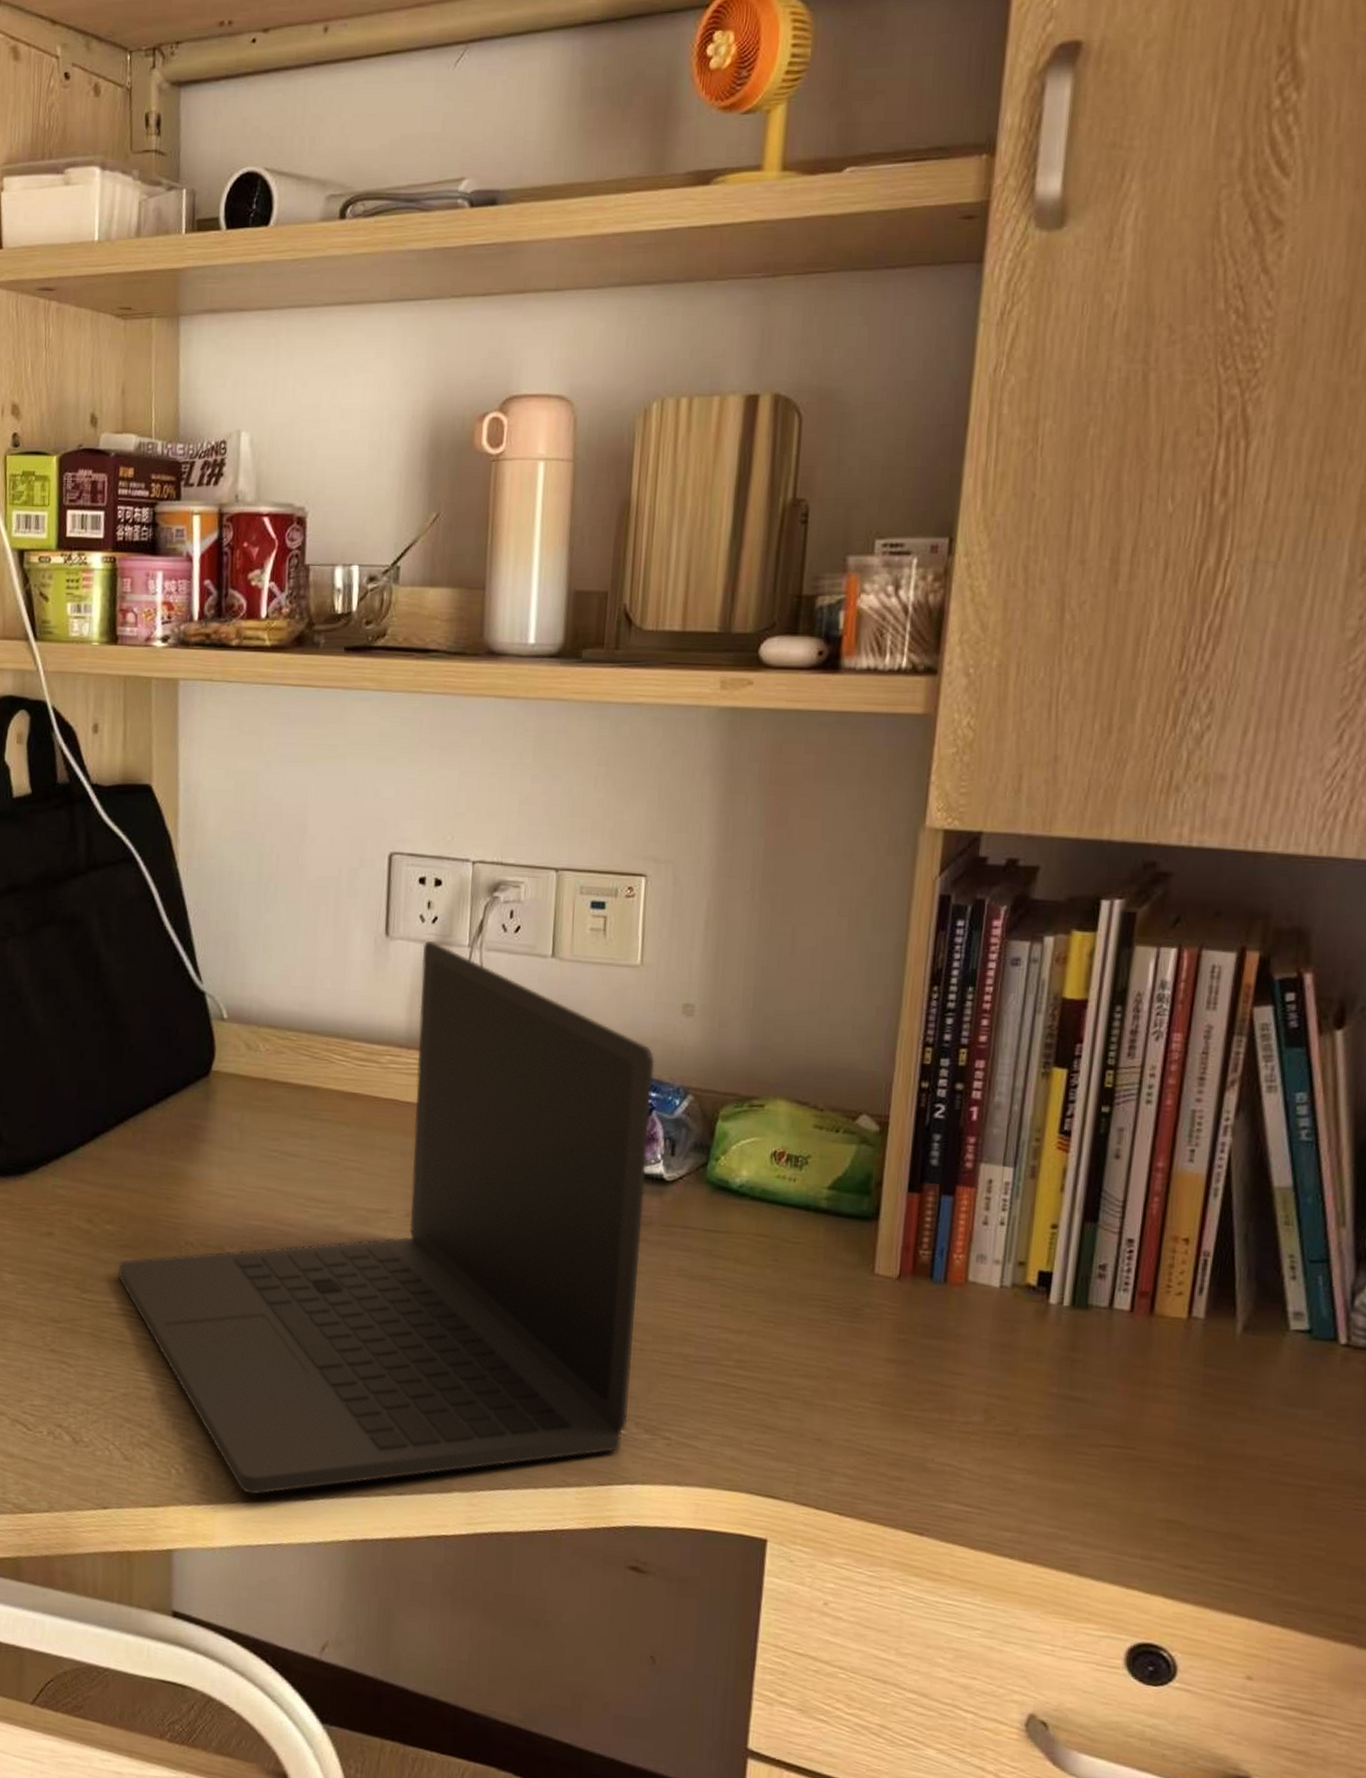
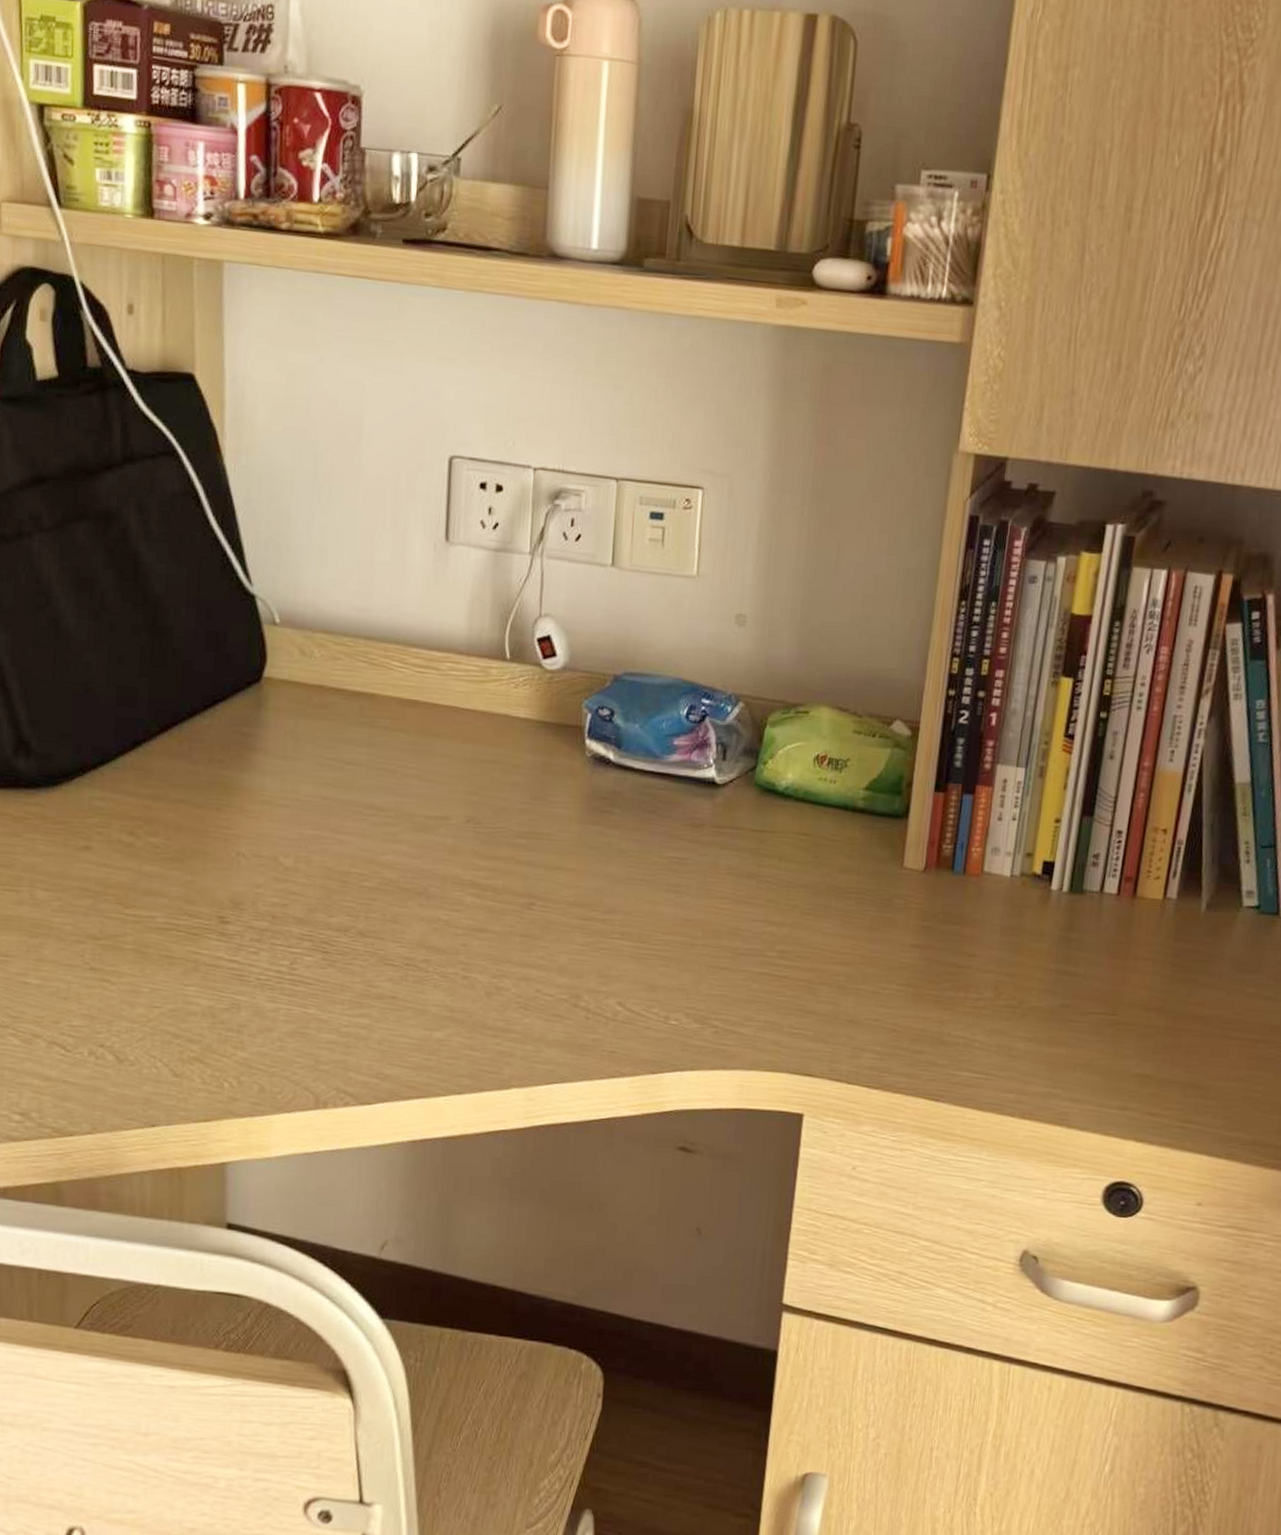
laptop: present [118,941,655,1495] -> none [164,548,709,1103]

